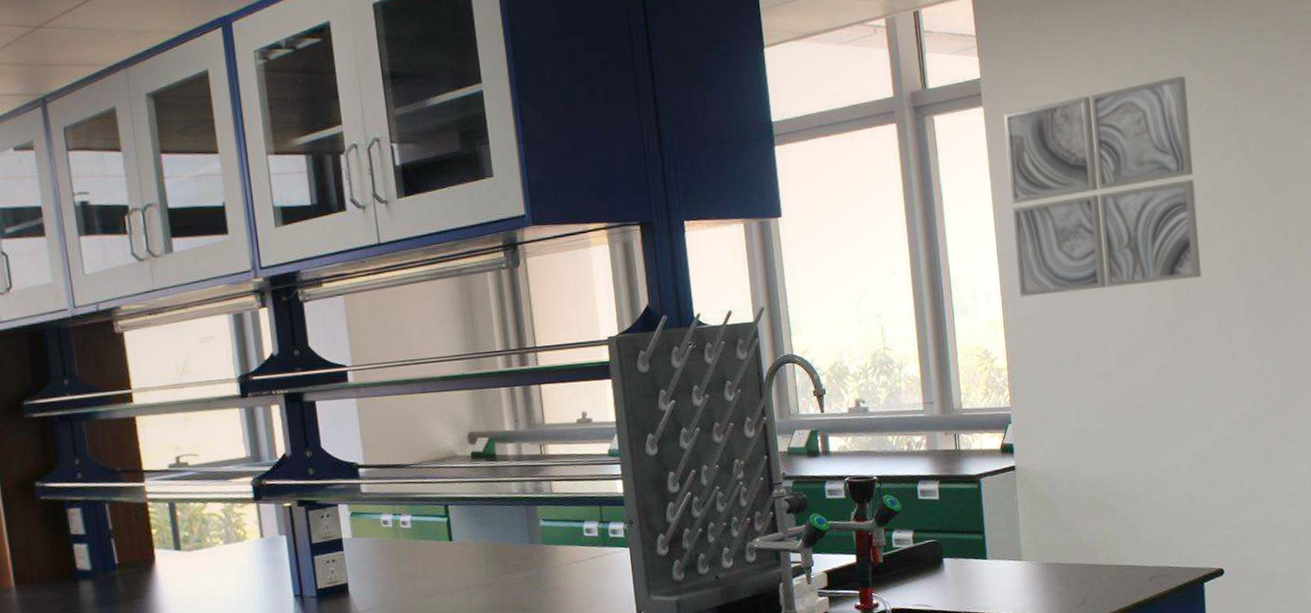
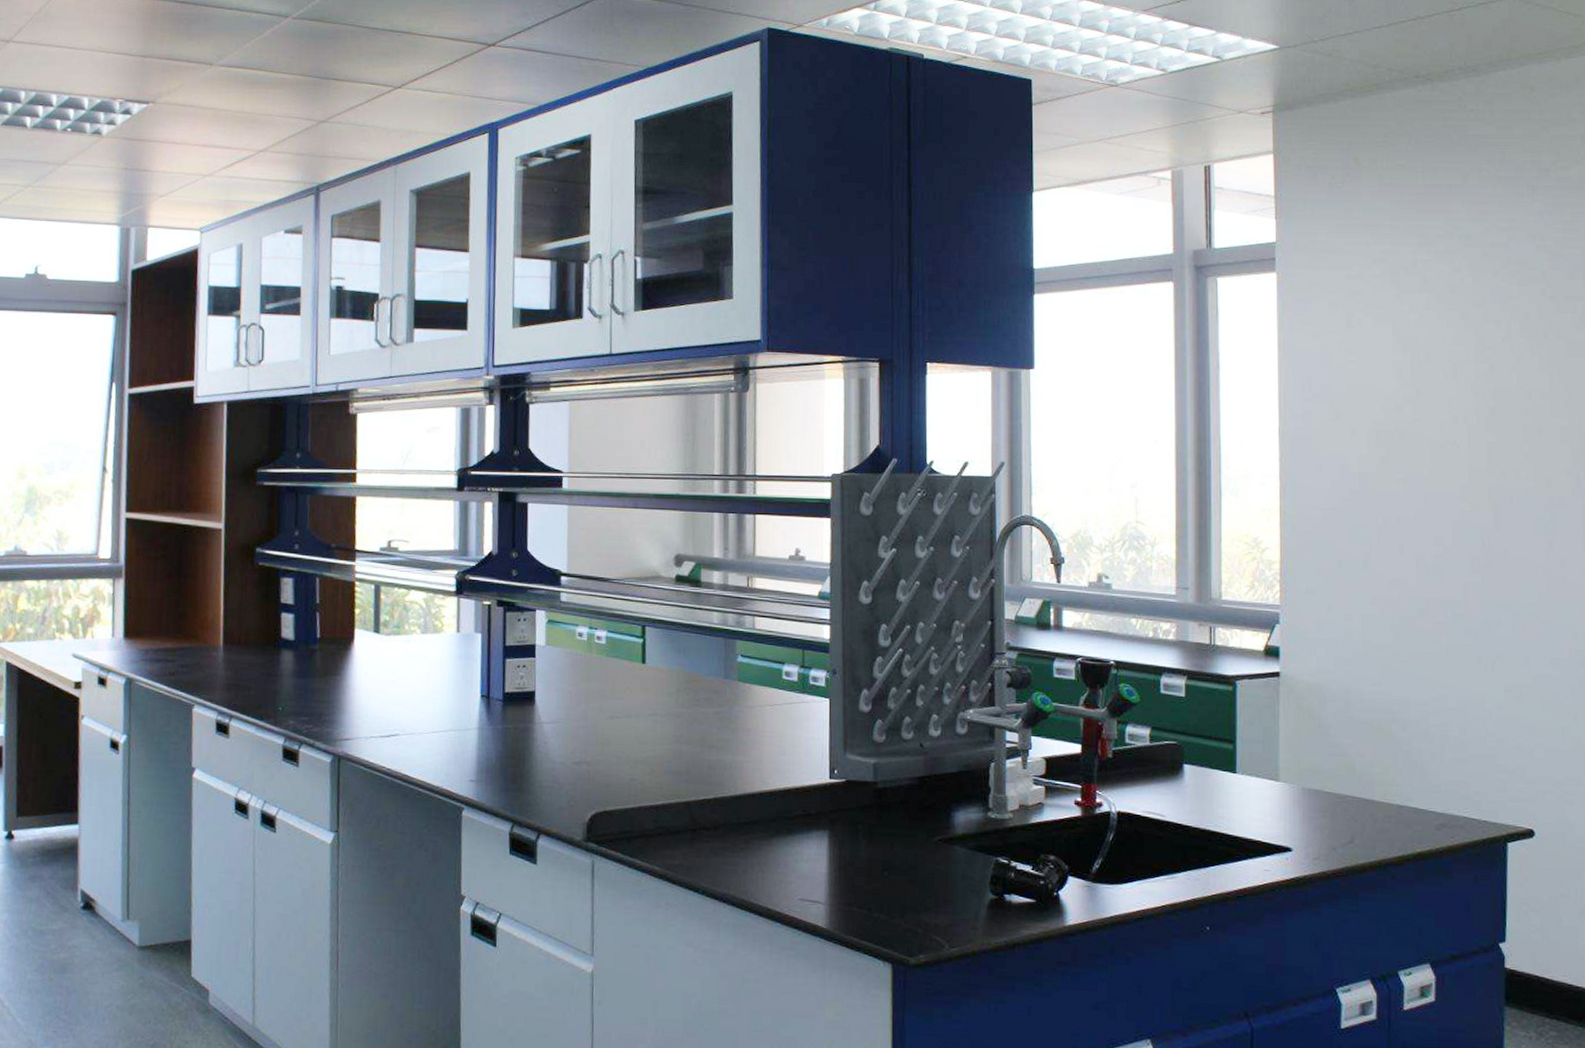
wall art: present [1004,75,1202,297] -> none [1299,257,1531,487]

